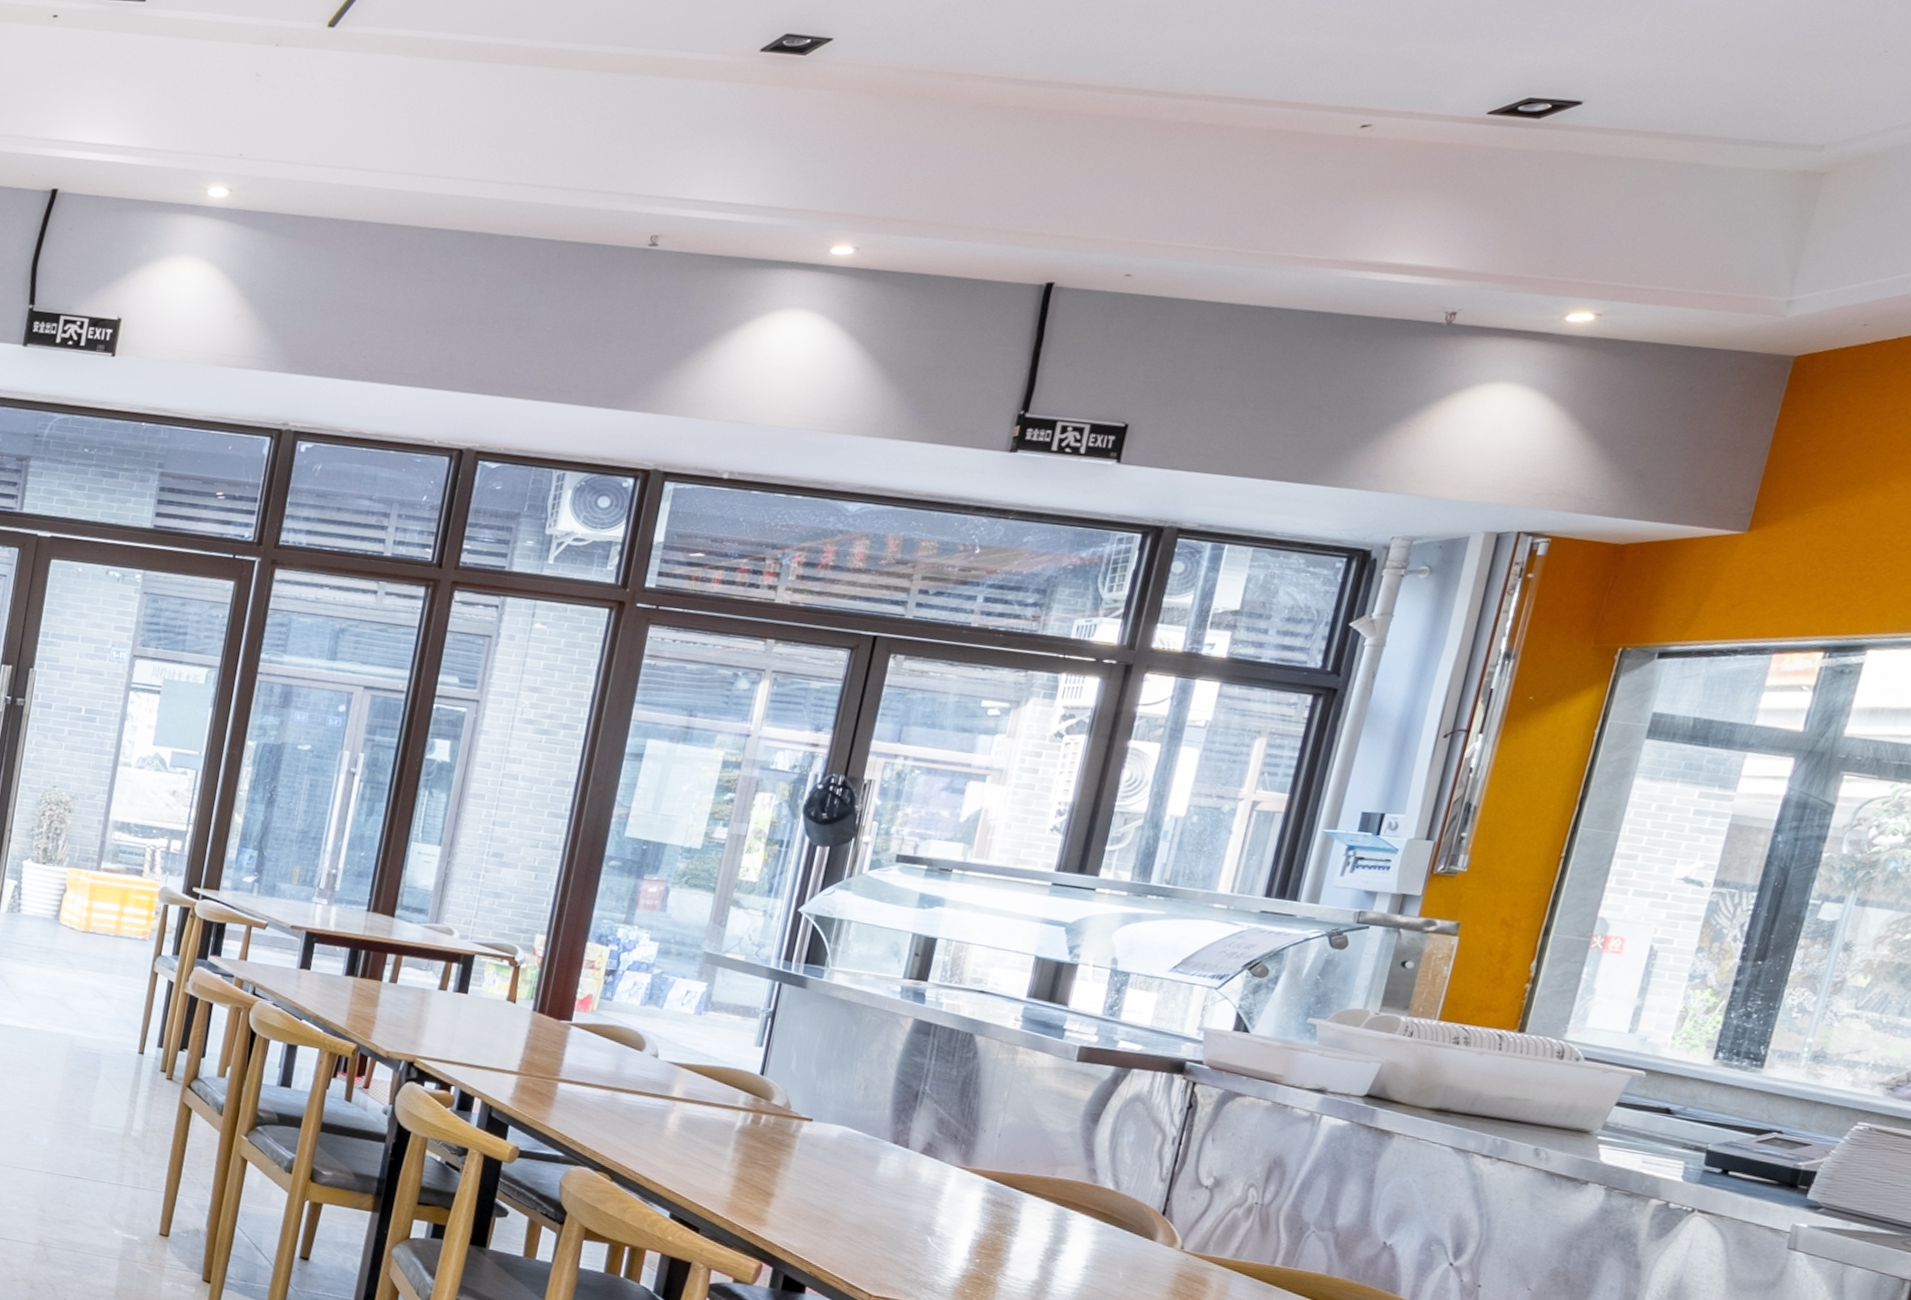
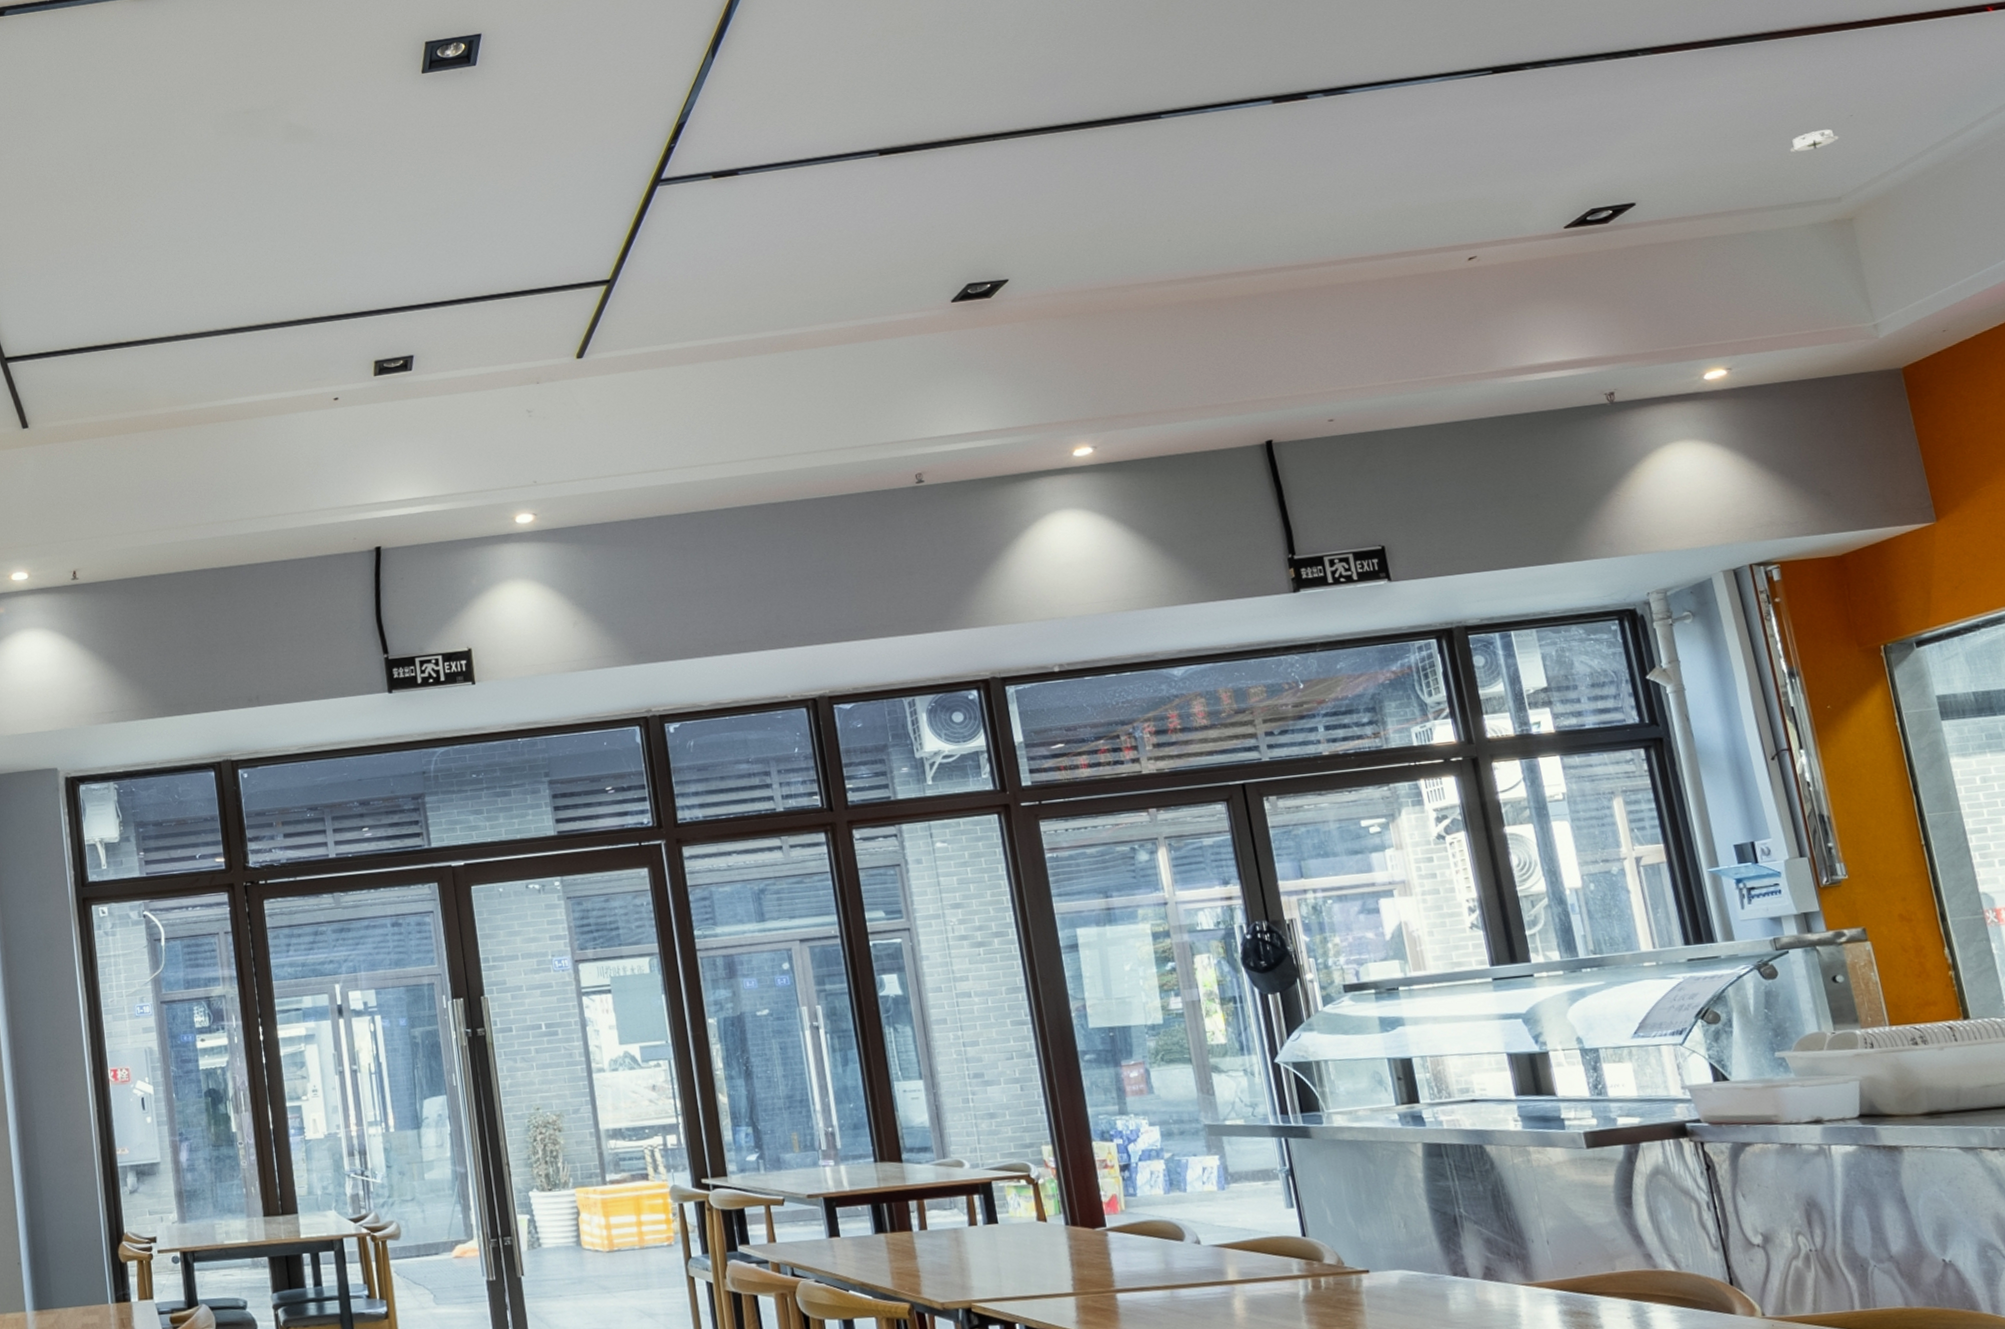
smoke detector: none [1789,60,1859,84] -> present [1789,129,1839,156]

